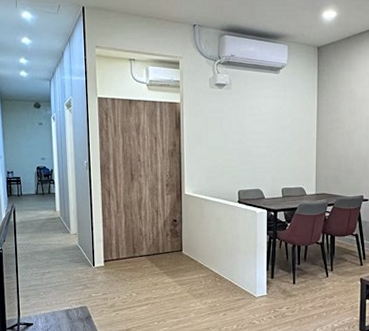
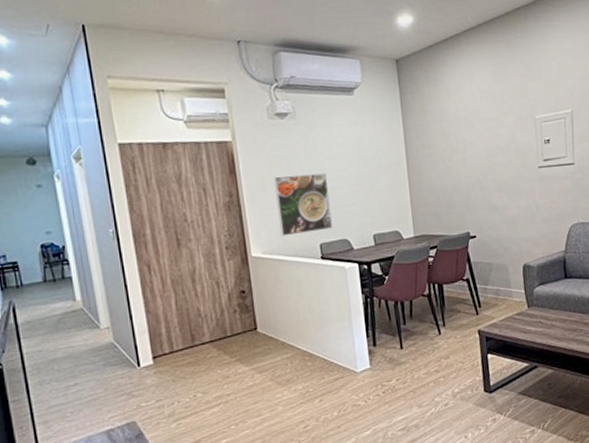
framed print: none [209,134,251,181] -> present [274,173,333,237]

